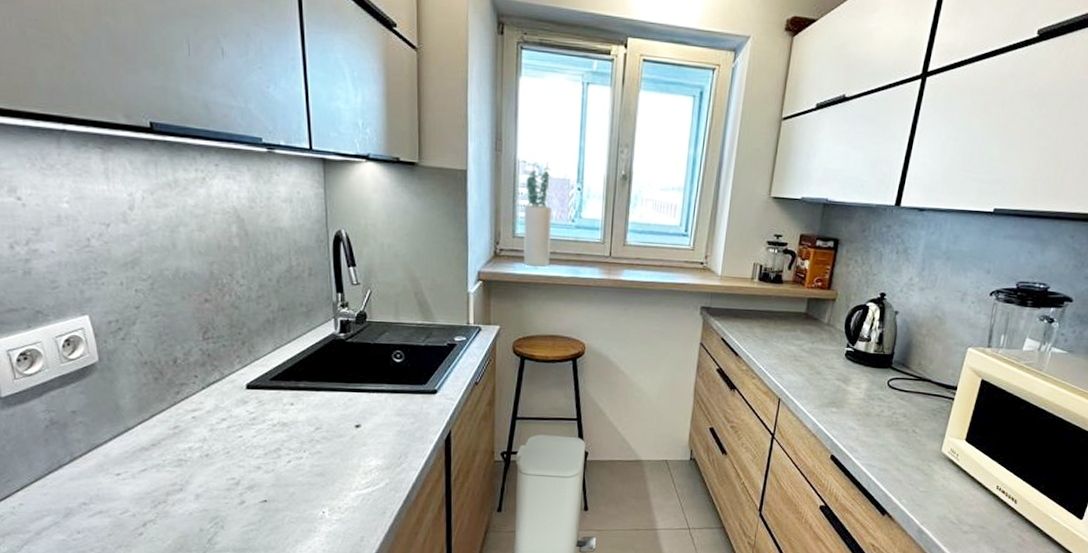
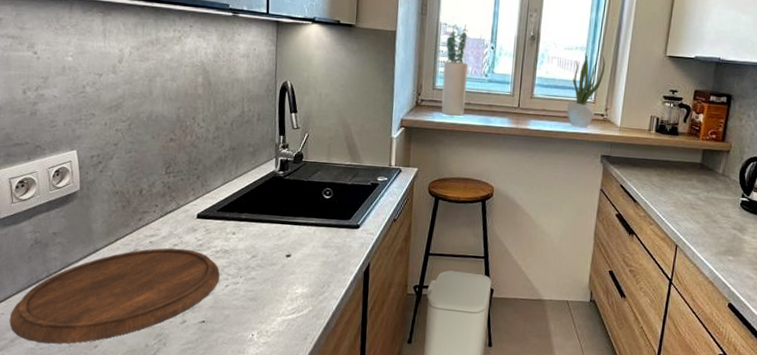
cutting board: none [31,423,280,534] -> present [9,248,220,344]
potted plant: none [663,194,705,277] -> present [566,53,605,128]

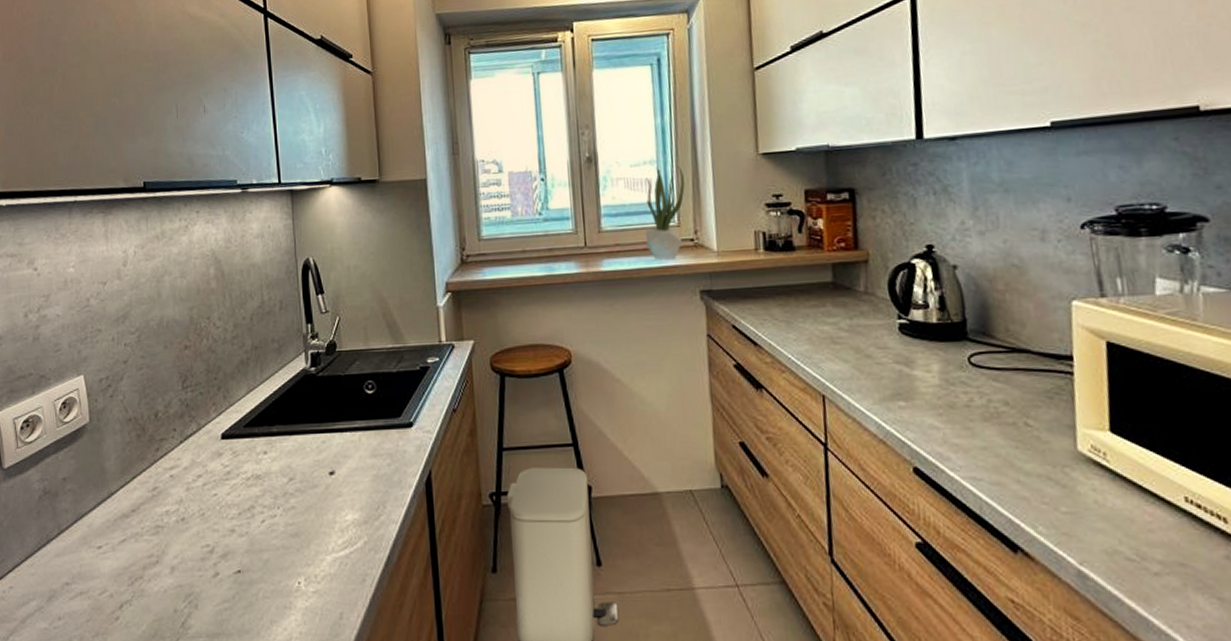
cutting board: present [9,248,220,344] -> none [19,480,254,620]
vase: present [441,24,468,117] -> none [486,157,521,271]

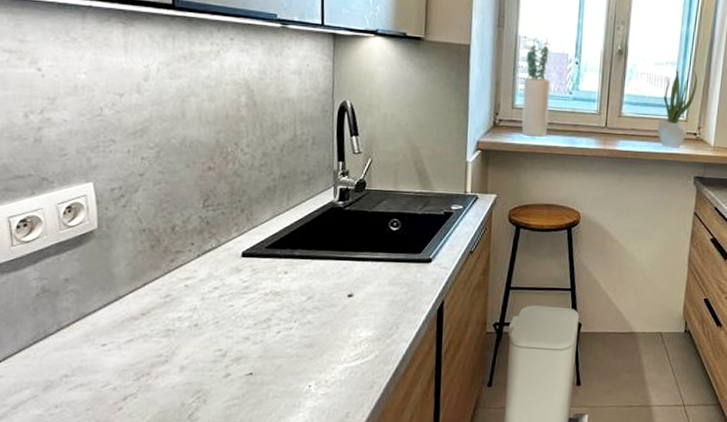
vase: none [486,157,521,271] -> present [521,38,550,138]

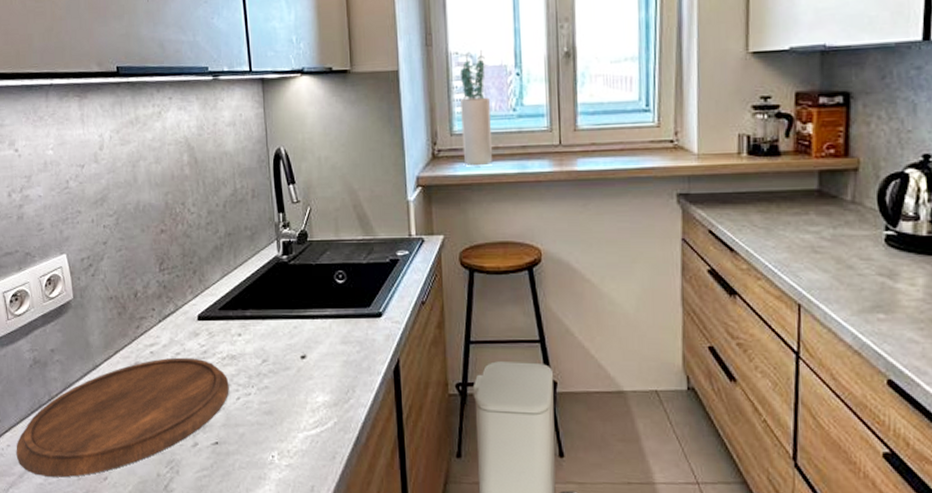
cutting board: none [10,291,270,408] -> present [16,357,229,478]
potted plant: present [657,68,698,148] -> none [622,64,667,161]

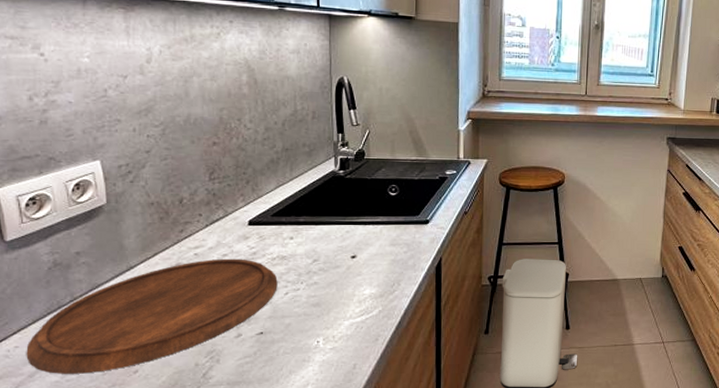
vase: present [460,50,493,167] -> none [508,15,534,107]

